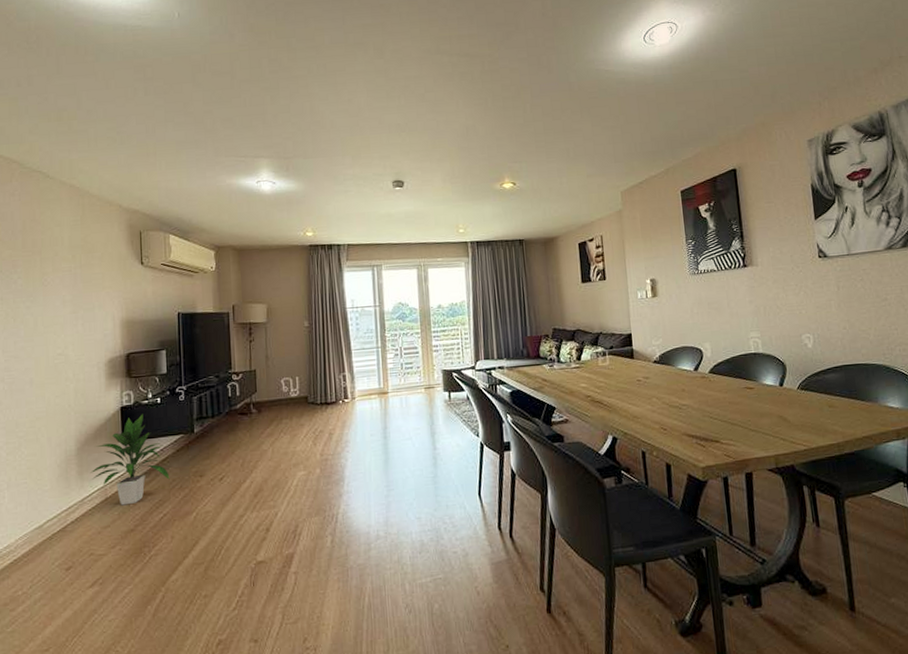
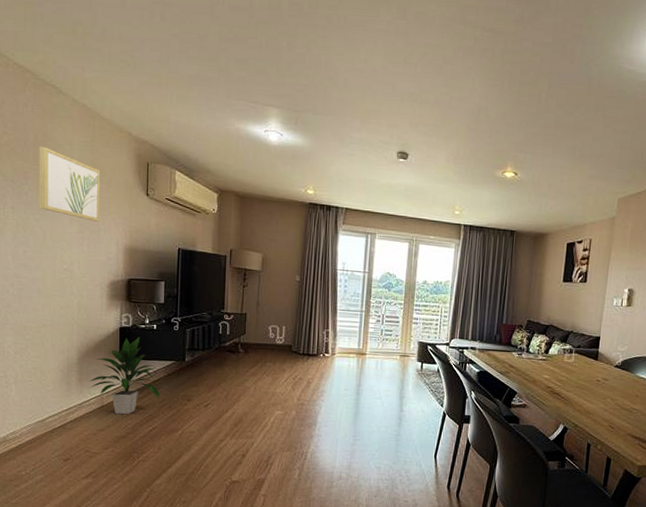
wall art: none [27,232,94,300] -> present [39,146,101,222]

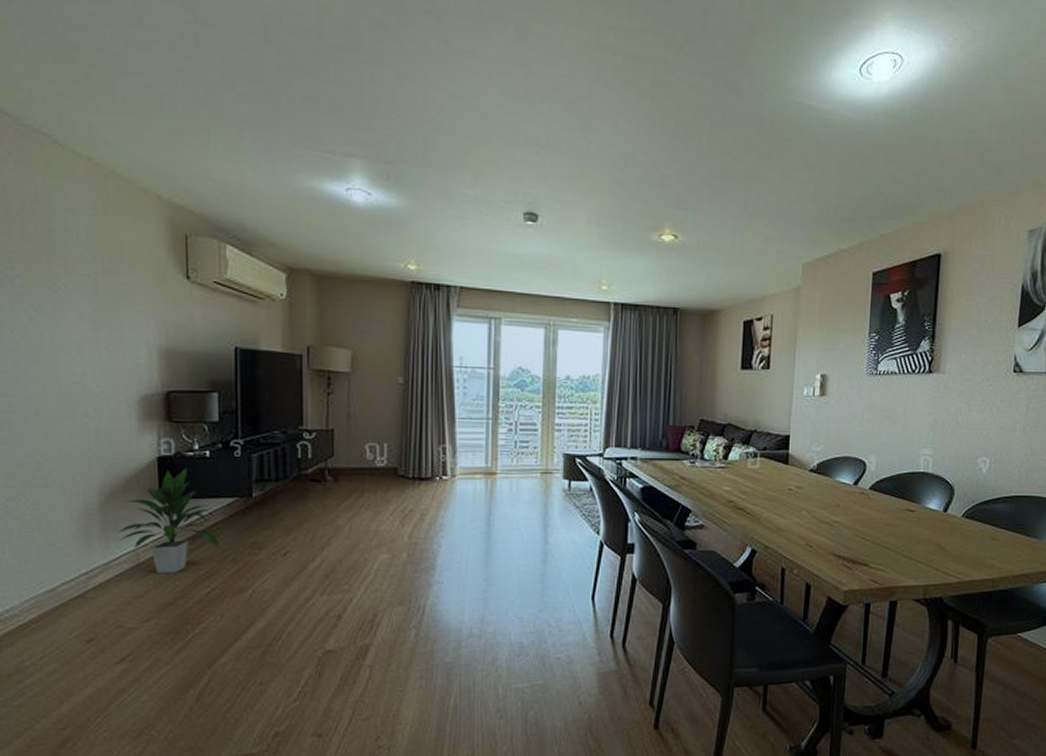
wall art: present [39,146,101,222] -> none [28,215,122,316]

